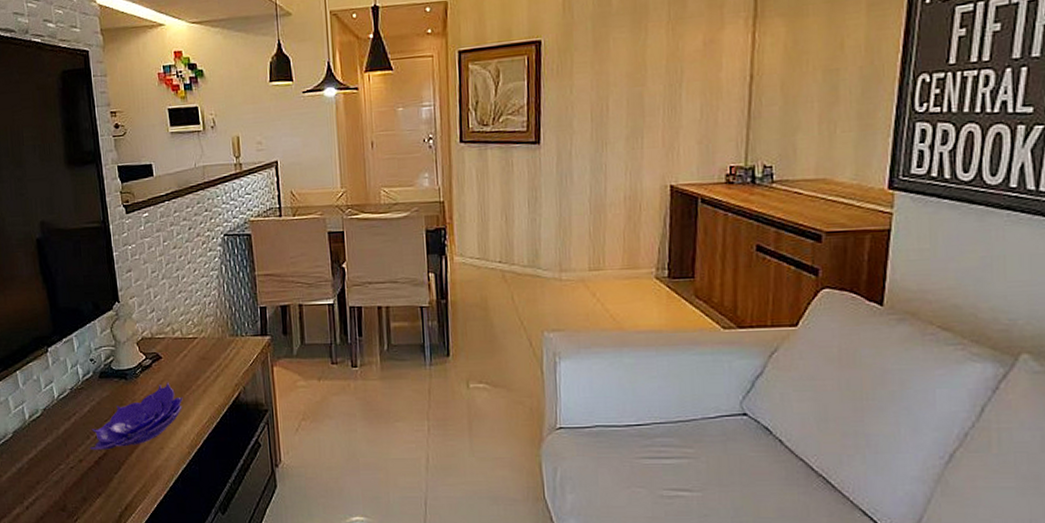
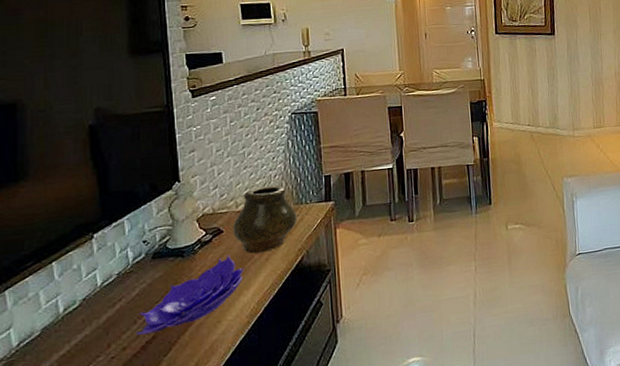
vase: none [170,313,233,384] -> present [233,185,298,254]

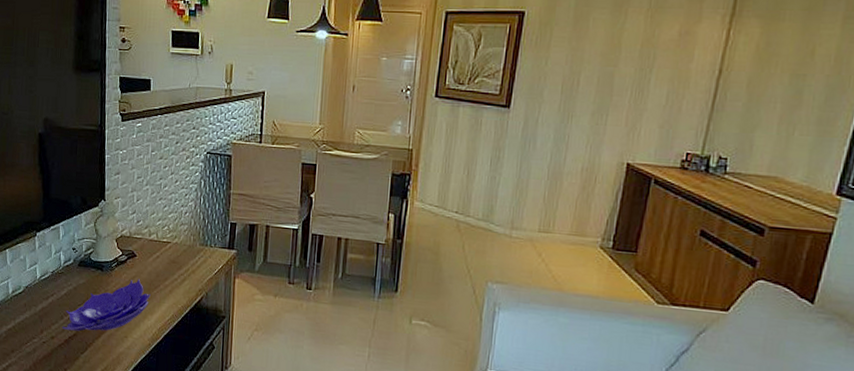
vase: present [233,185,298,254] -> none [144,220,201,285]

